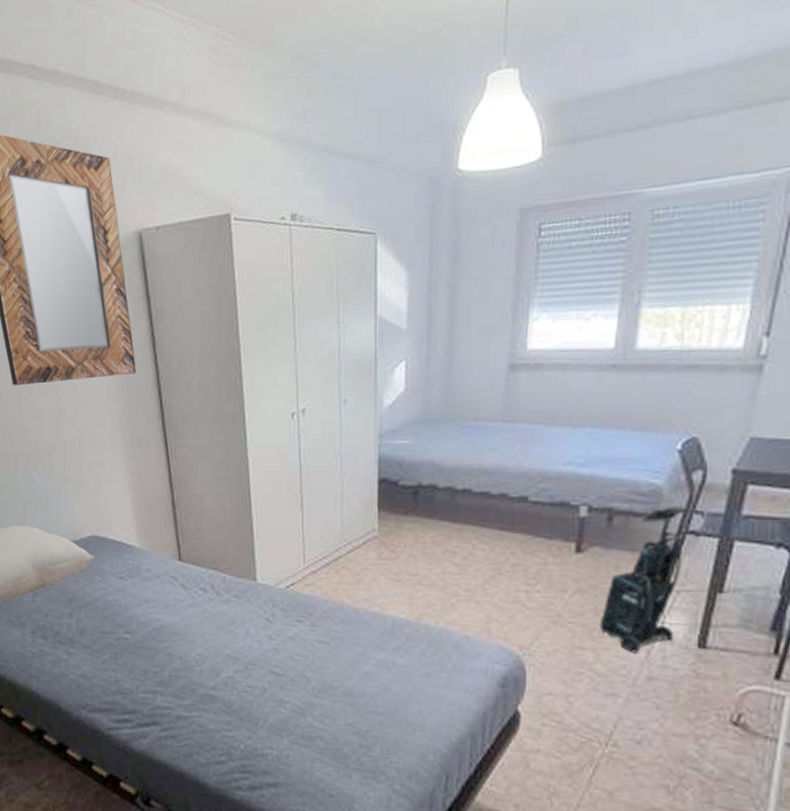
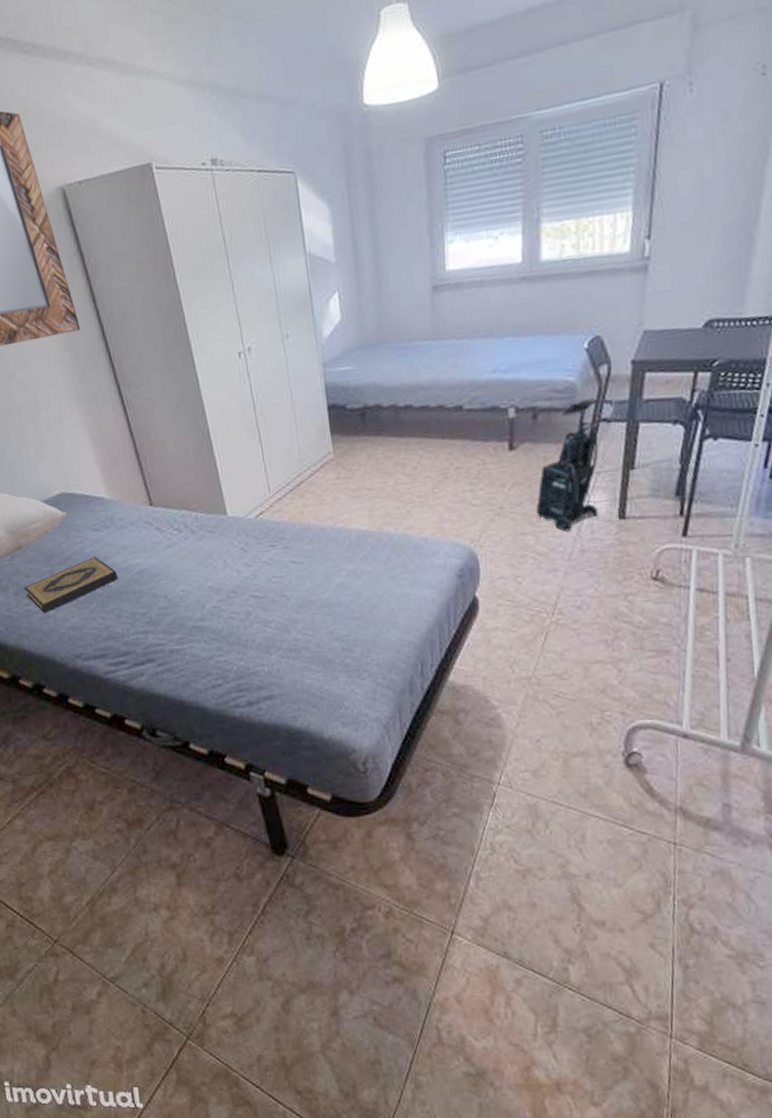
hardback book: none [41,605,136,656] -> present [24,557,119,613]

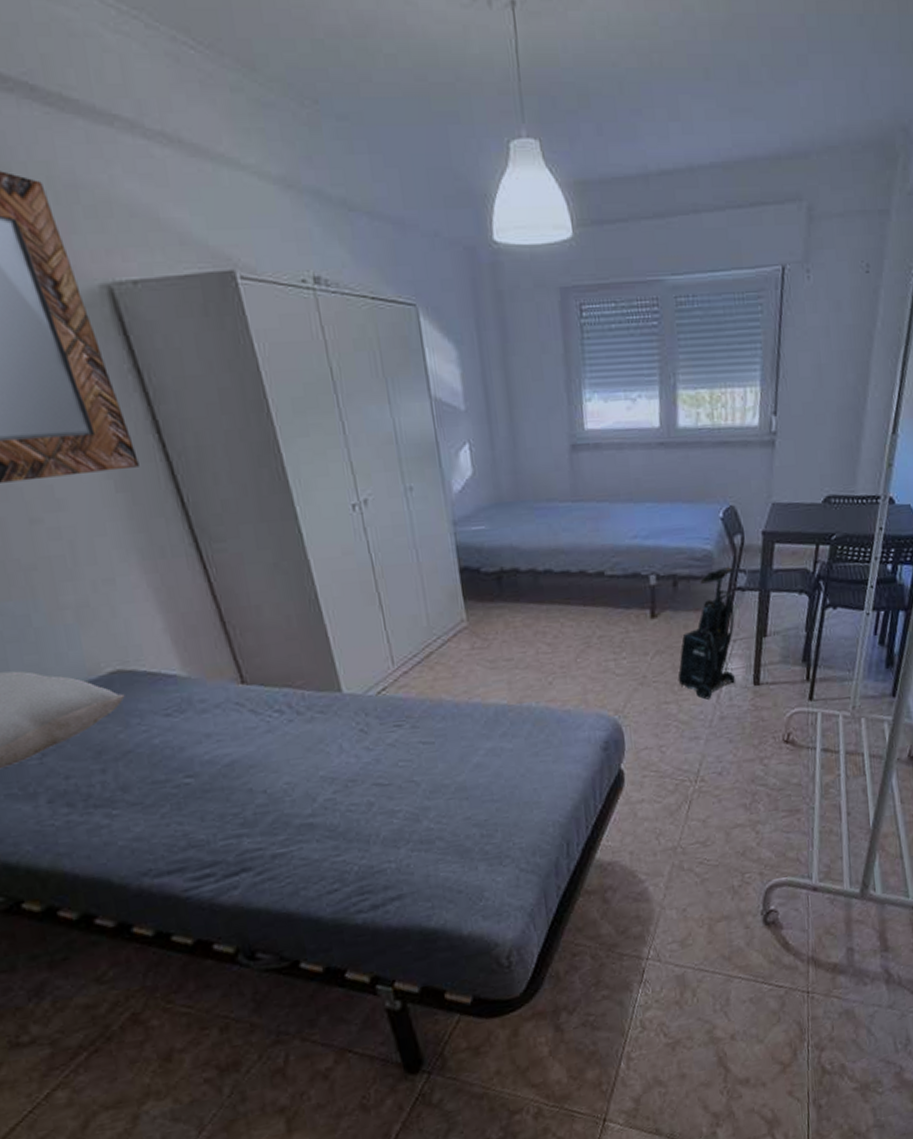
hardback book: present [24,557,119,613] -> none [62,748,200,823]

